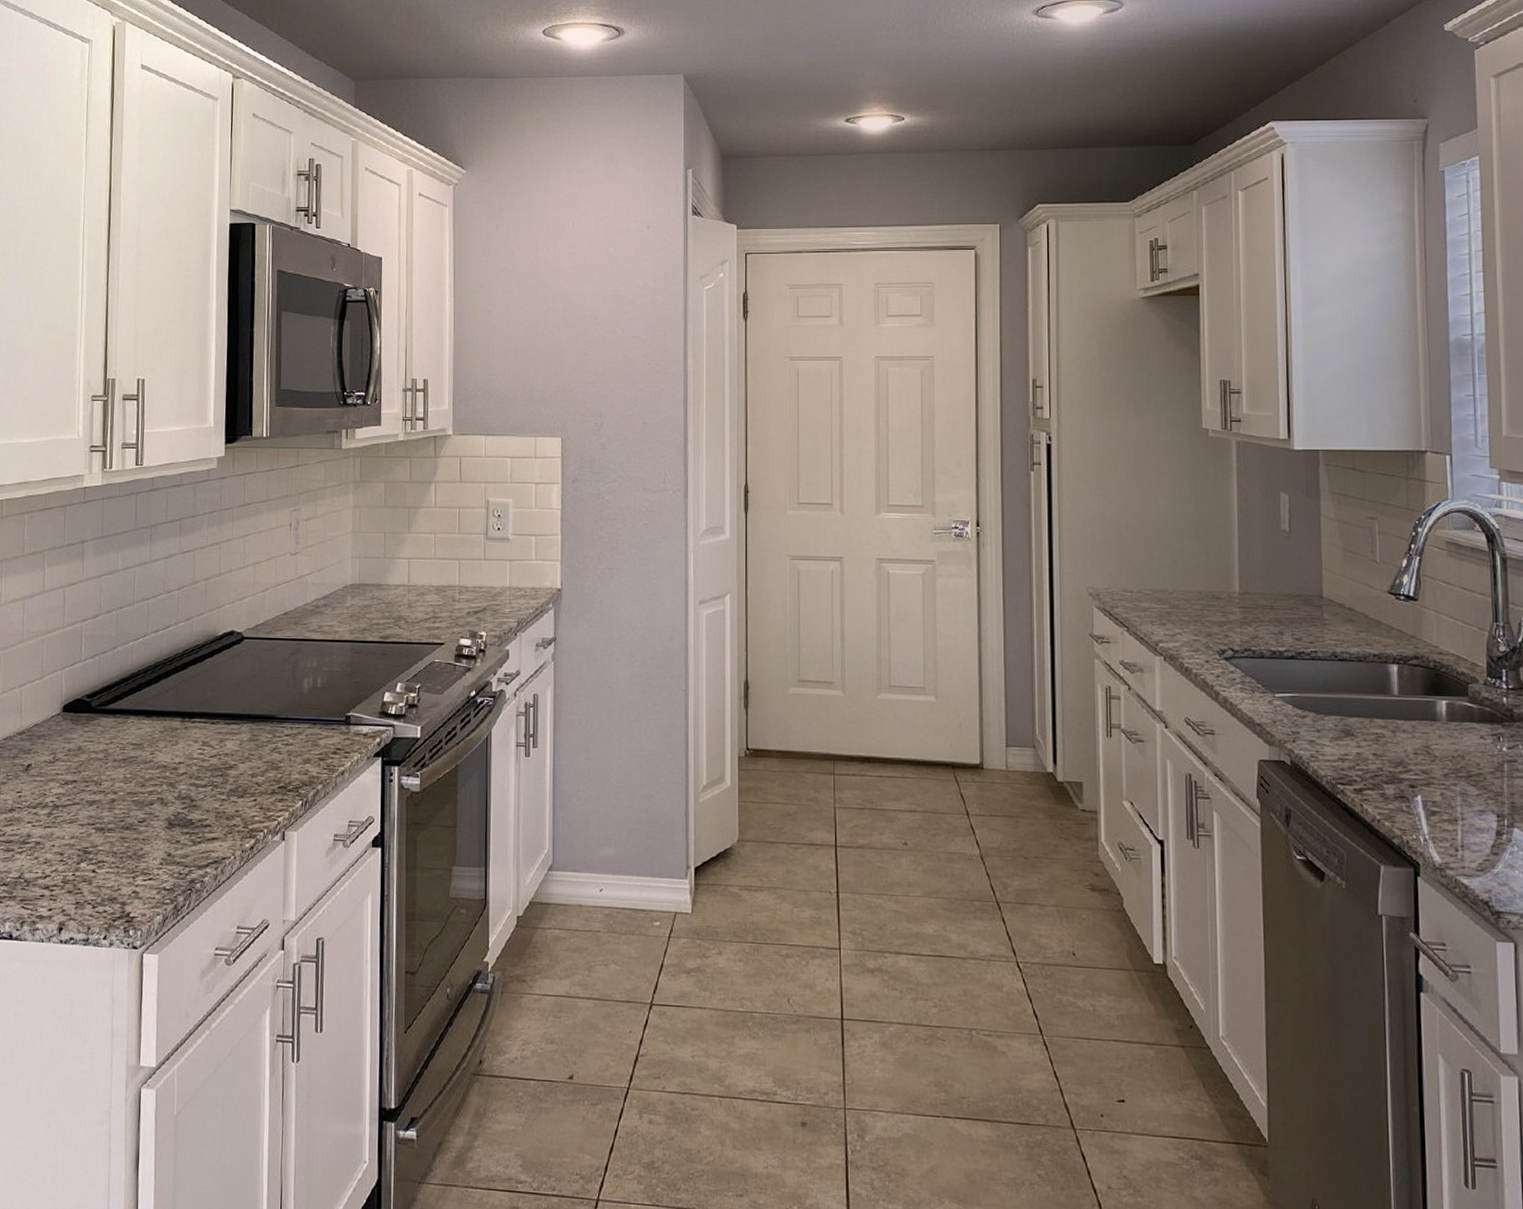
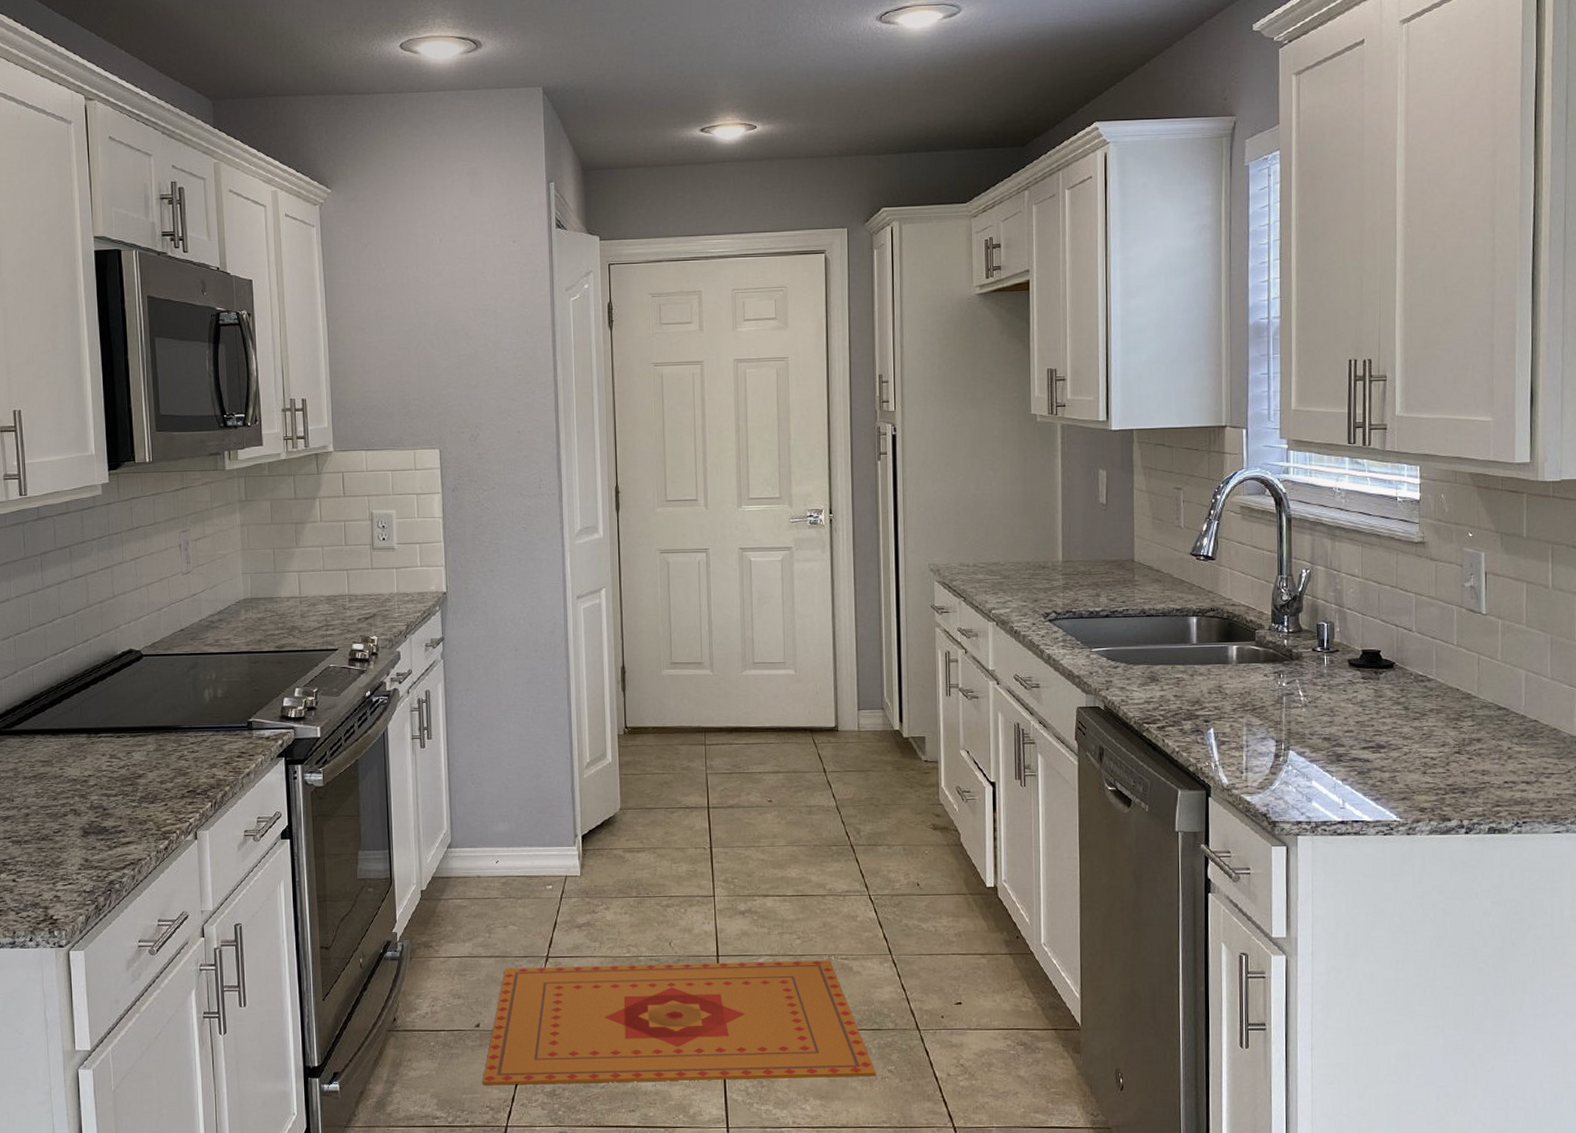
doormat: none [574,1013,1023,1181] -> present [483,960,876,1085]

